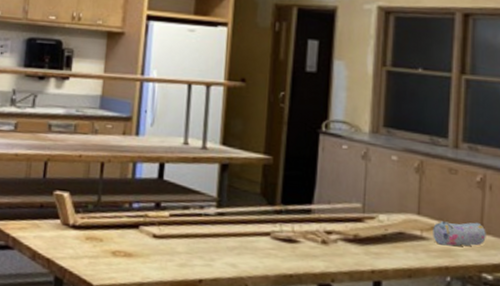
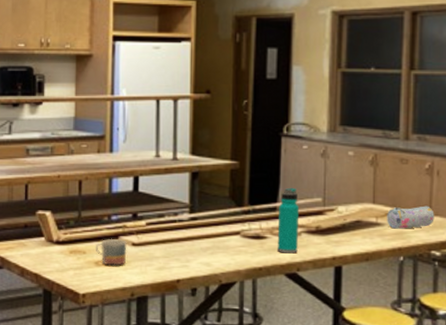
mug: none [113,227,148,258] -> present [95,238,127,266]
water bottle: none [310,189,337,262] -> present [277,187,300,254]

